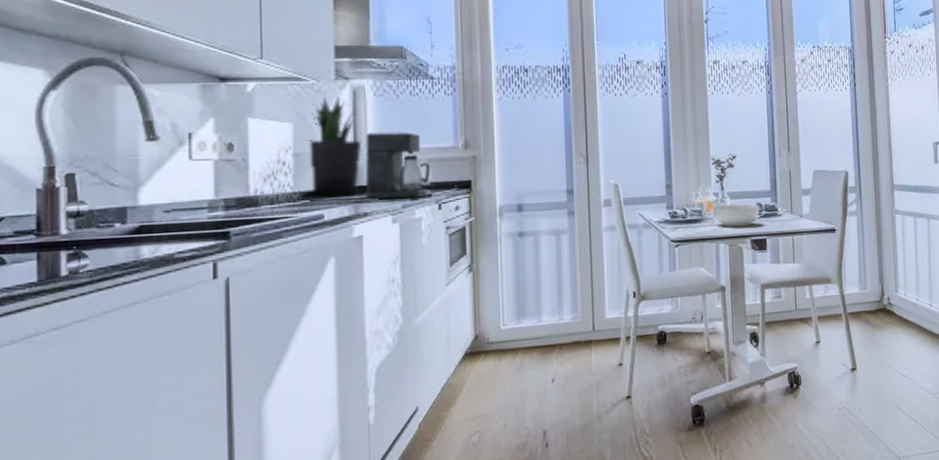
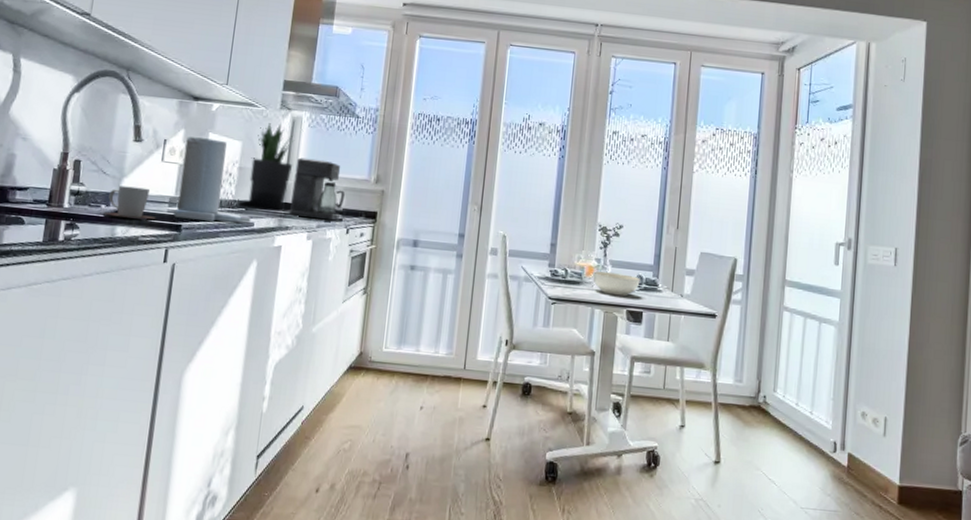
cup: none [118,194,194,236] -> present [102,185,156,220]
paper towel: none [215,125,319,224] -> present [172,136,251,223]

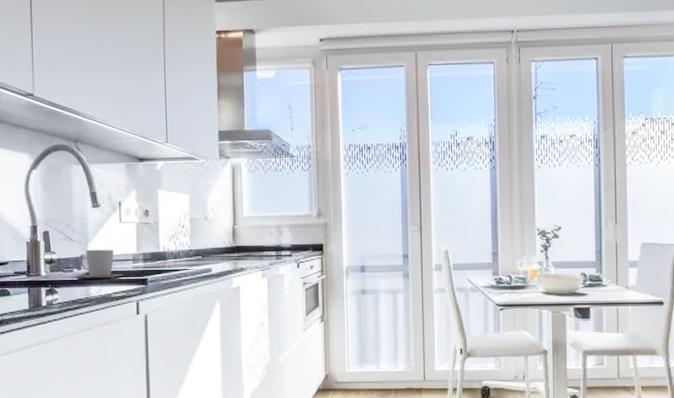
paper towel: present [172,136,251,223] -> none [137,195,208,272]
planter: present [237,123,295,211] -> none [194,172,239,257]
coffee maker: present [288,157,345,221] -> none [241,201,291,258]

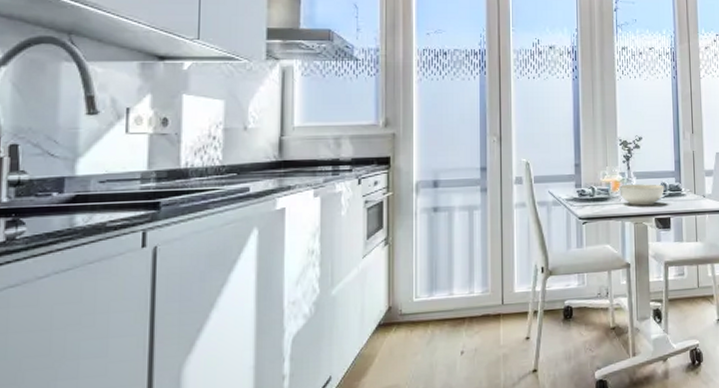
cup: present [76,249,124,278] -> none [55,166,127,204]

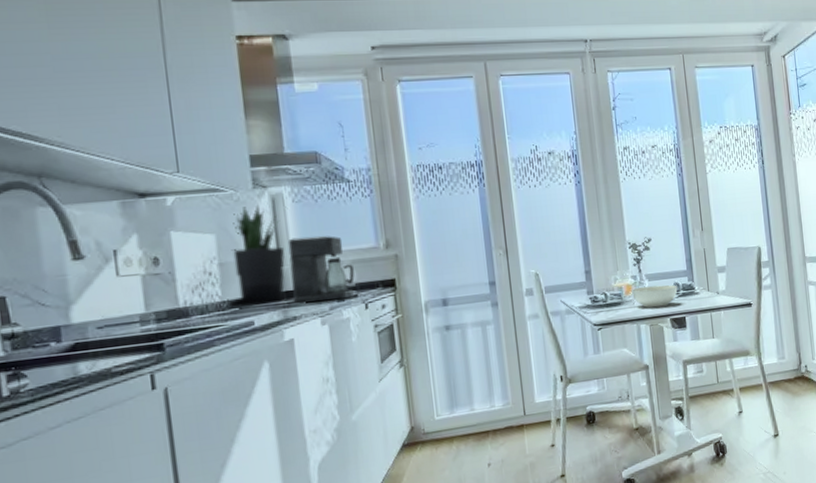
planter: none [226,75,289,174] -> present [227,204,286,309]
coffee maker: none [289,109,351,174] -> present [287,235,355,304]

